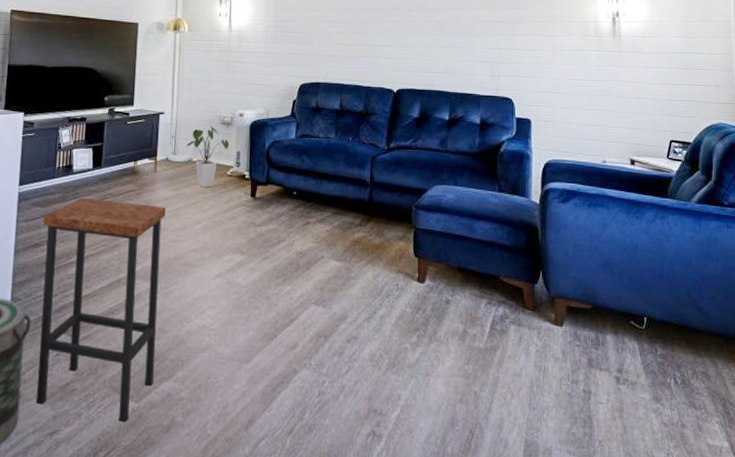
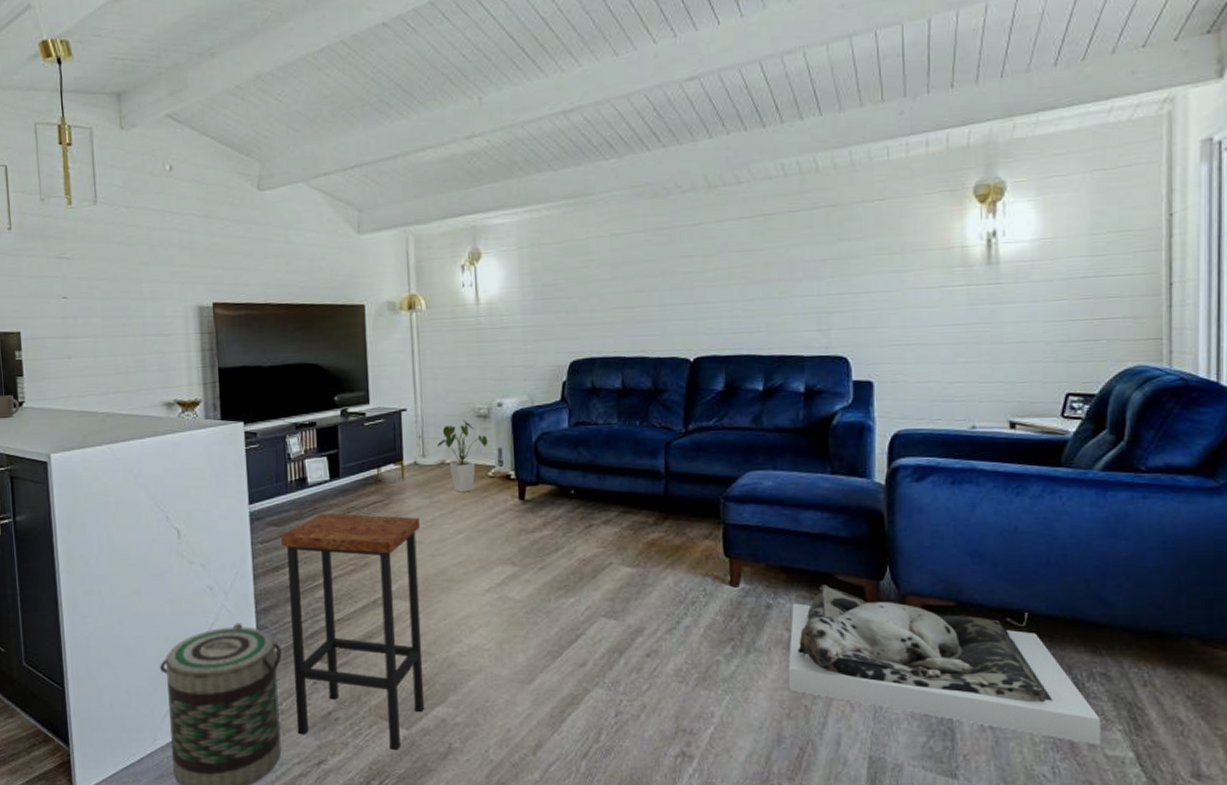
dog bed: none [463,285,704,436] -> present [789,585,1101,746]

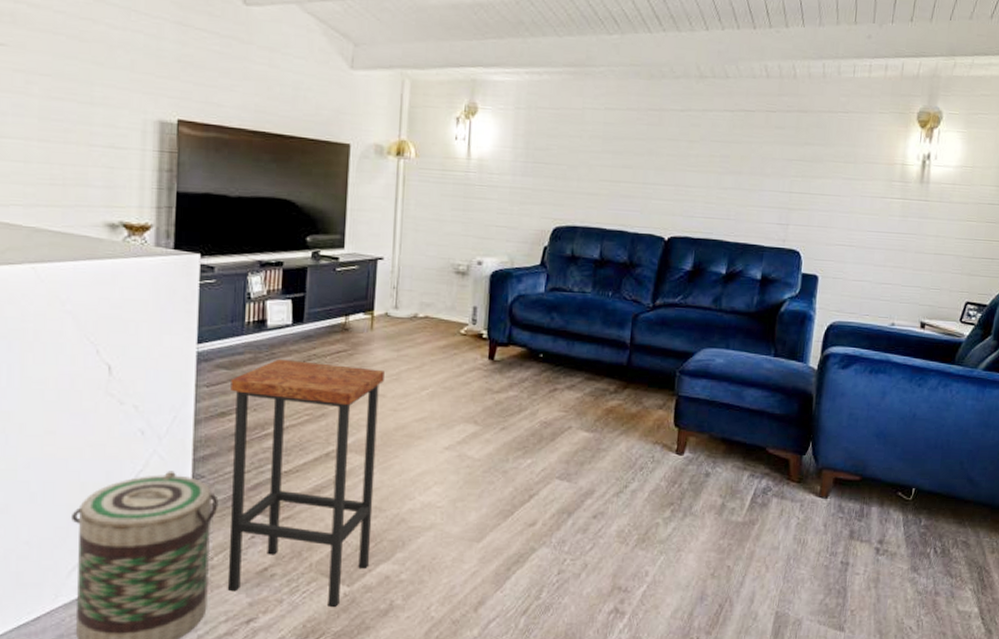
house plant: present [437,420,488,492] -> none [411,274,464,348]
dog bed: present [789,585,1101,746] -> none [716,457,958,602]

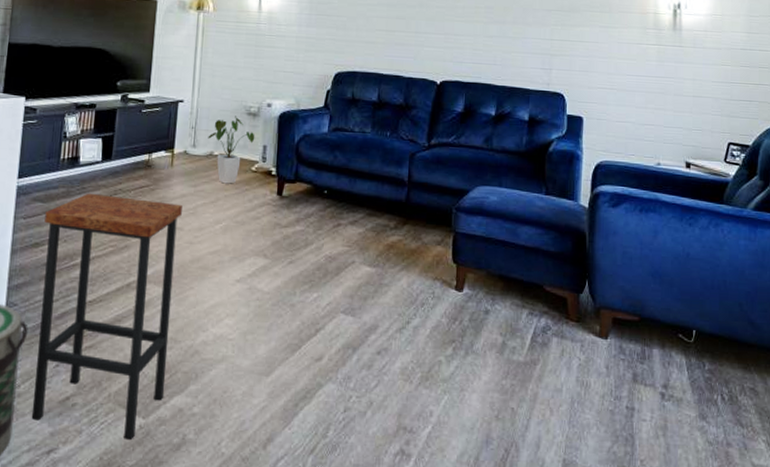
house plant: none [411,274,464,348] -> present [208,116,255,184]

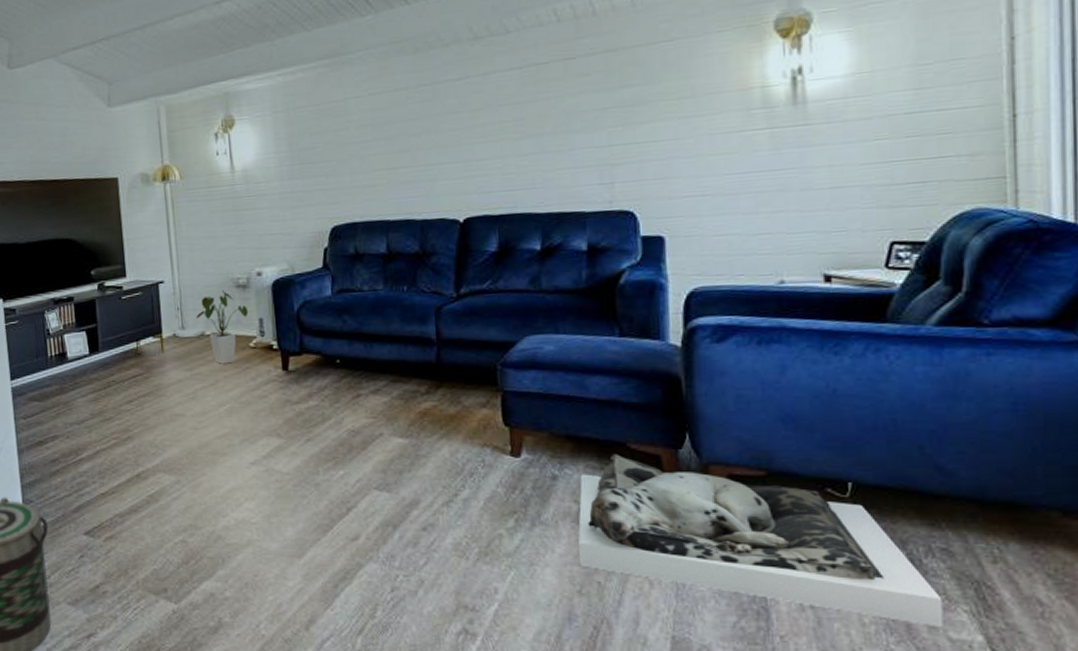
bar stool: present [31,193,182,441] -> none [43,387,193,625]
dog bed: none [500,294,749,455] -> present [578,454,943,628]

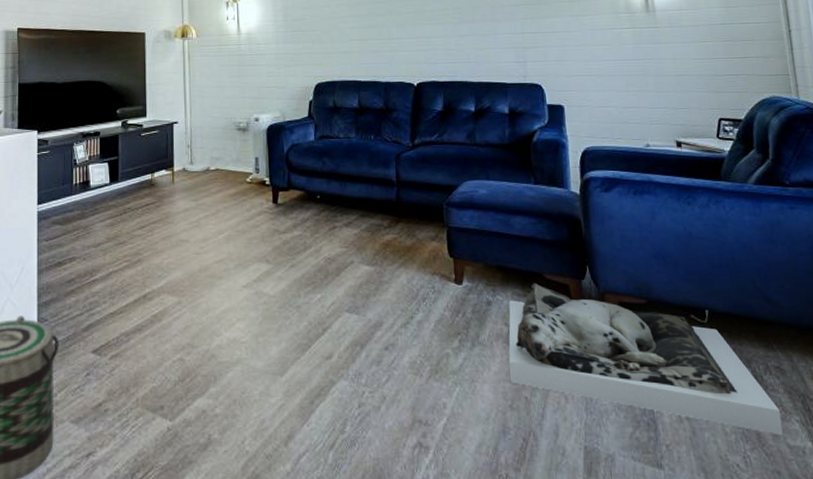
house plant: present [196,290,249,364] -> none [203,132,247,196]

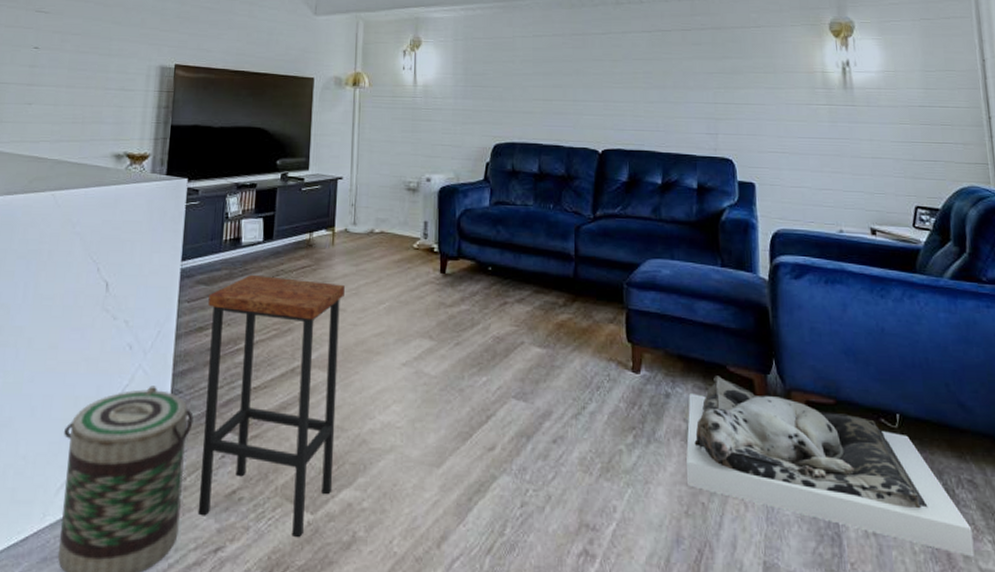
bar stool: none [64,213,187,442] -> present [198,274,345,538]

